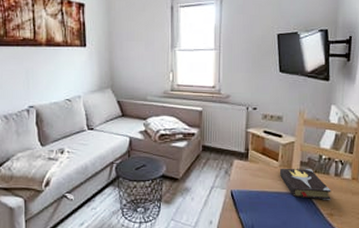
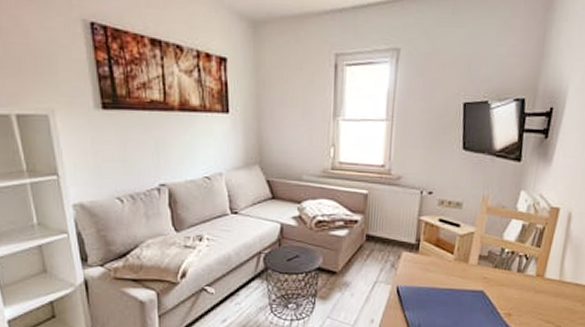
hardback book: present [279,168,331,201] -> none [453,262,512,300]

